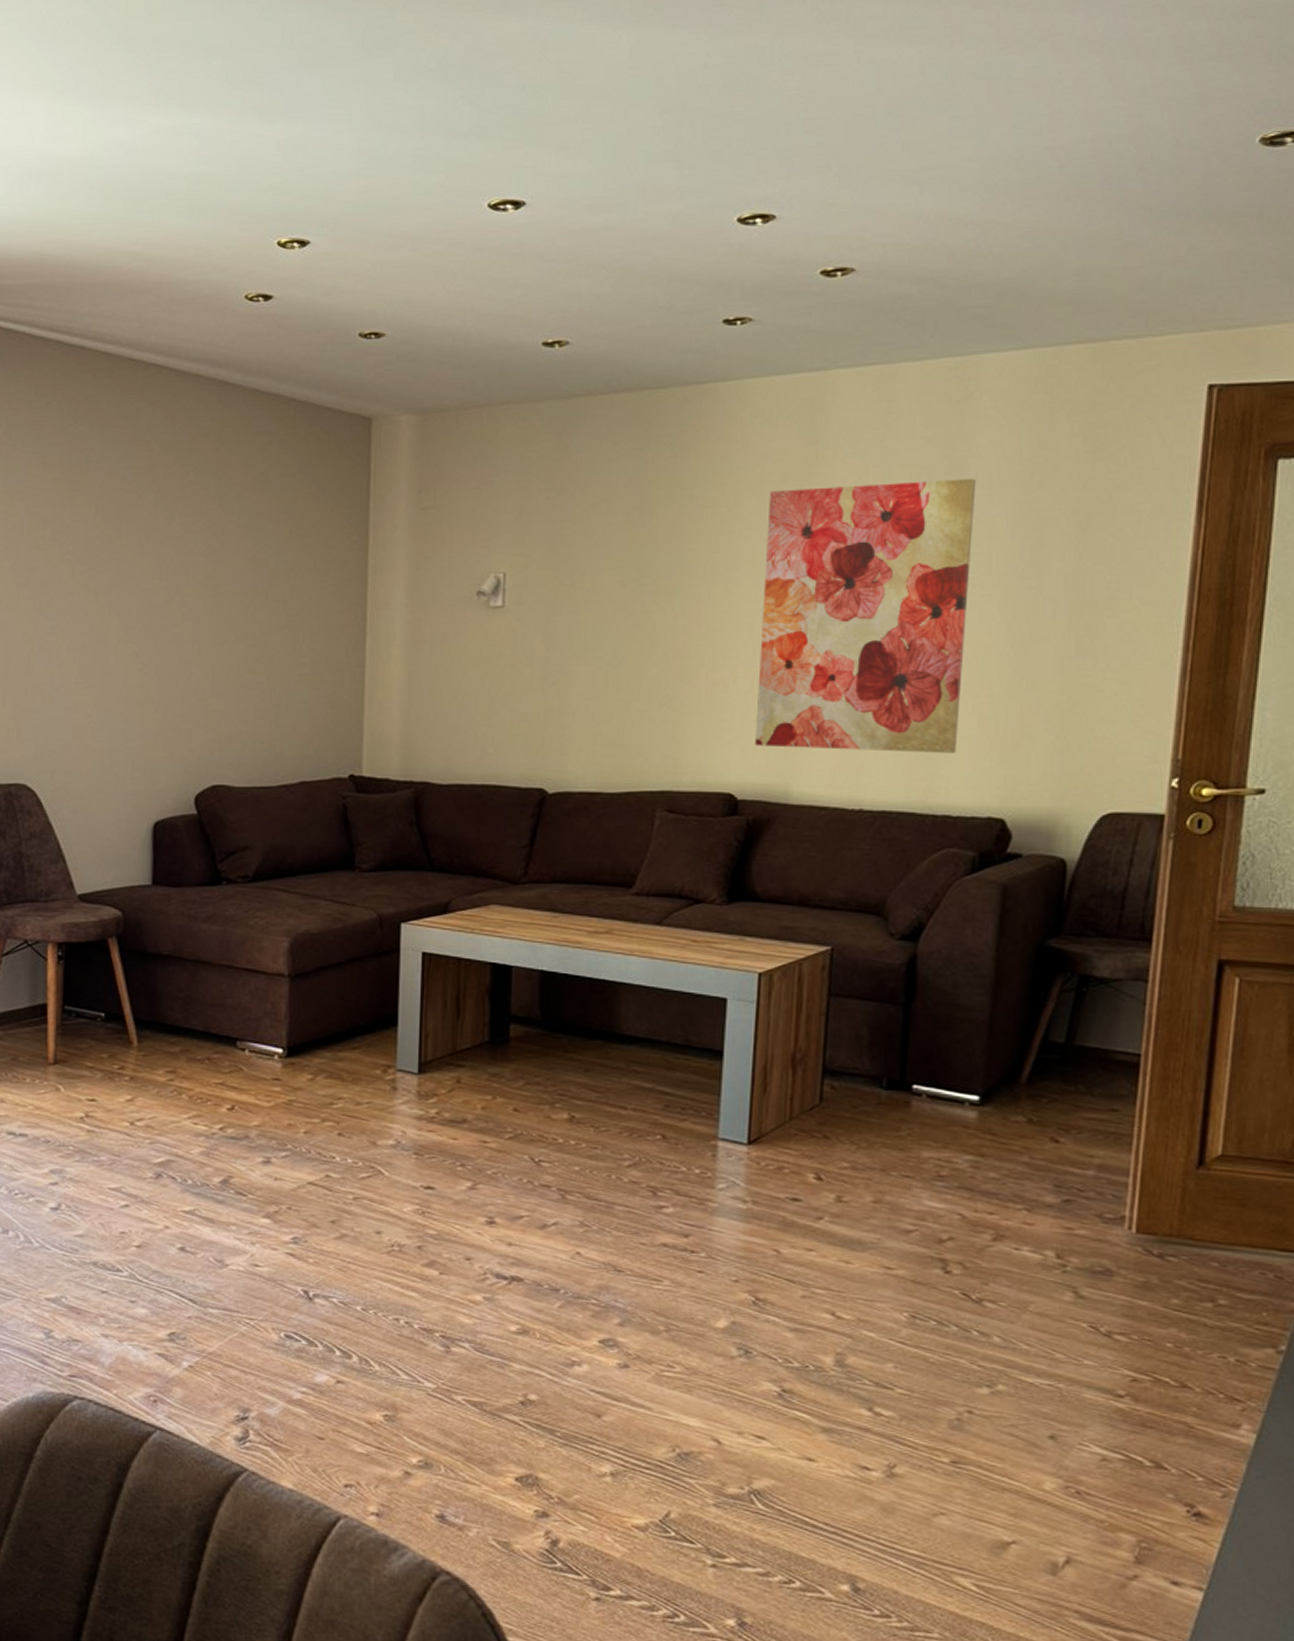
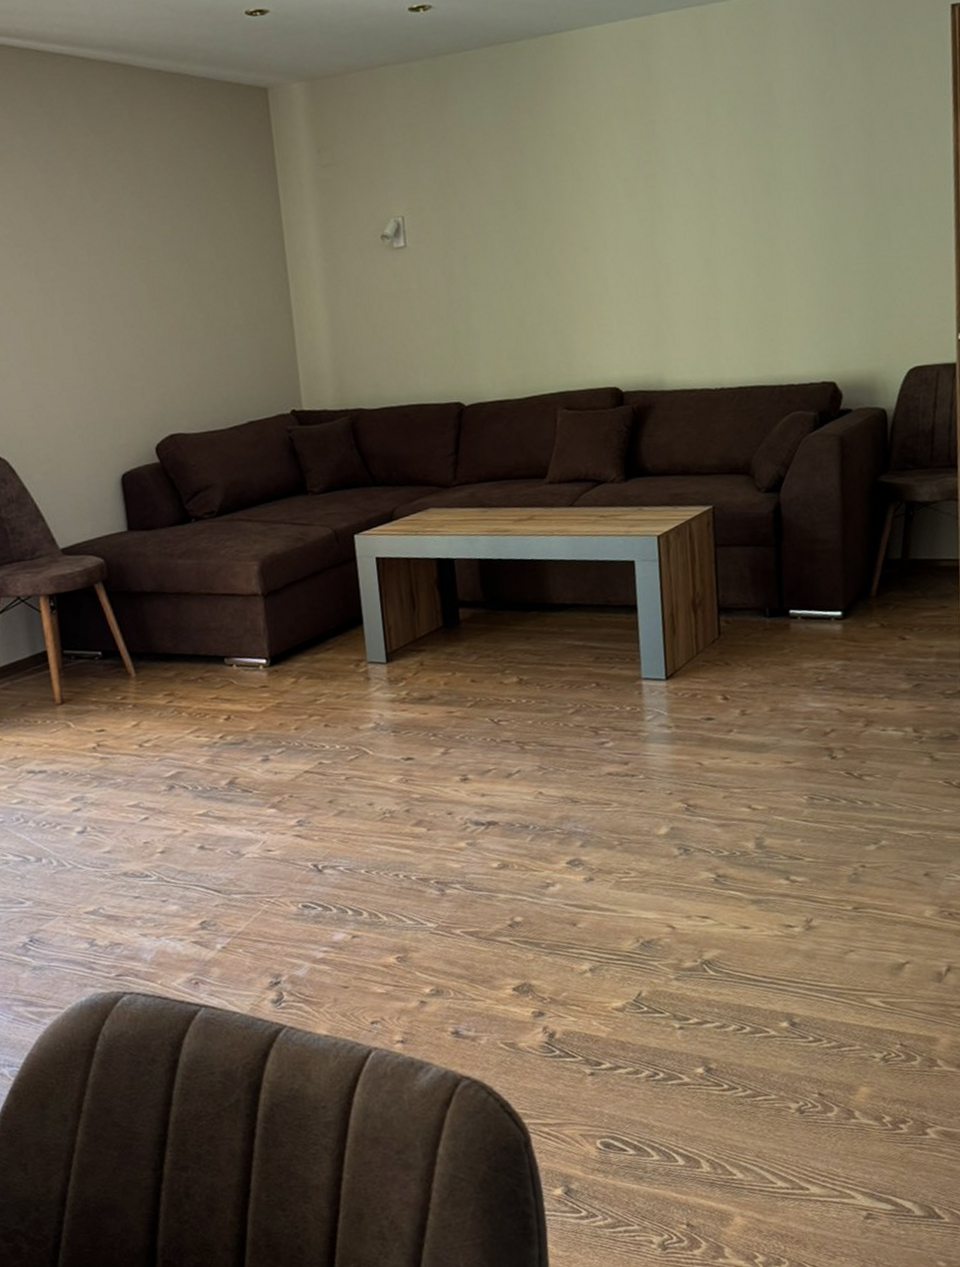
wall art: present [755,479,976,753] -> none [616,99,792,345]

